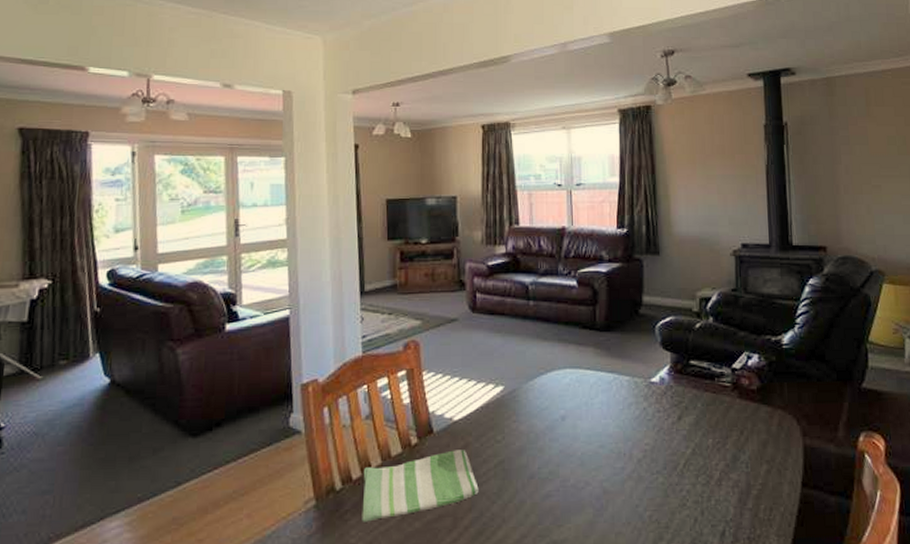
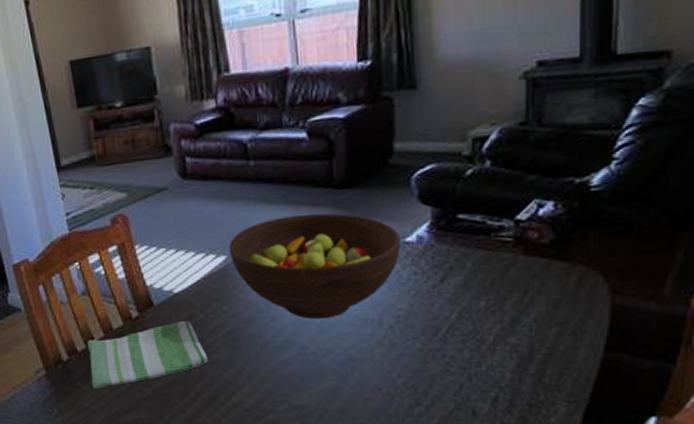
fruit bowl: none [506,351,648,452] -> present [228,213,402,320]

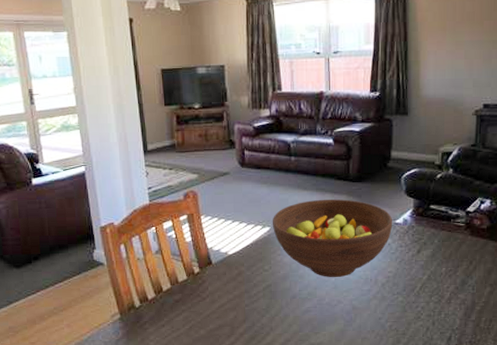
dish towel: present [87,321,208,389] -> none [156,277,251,330]

